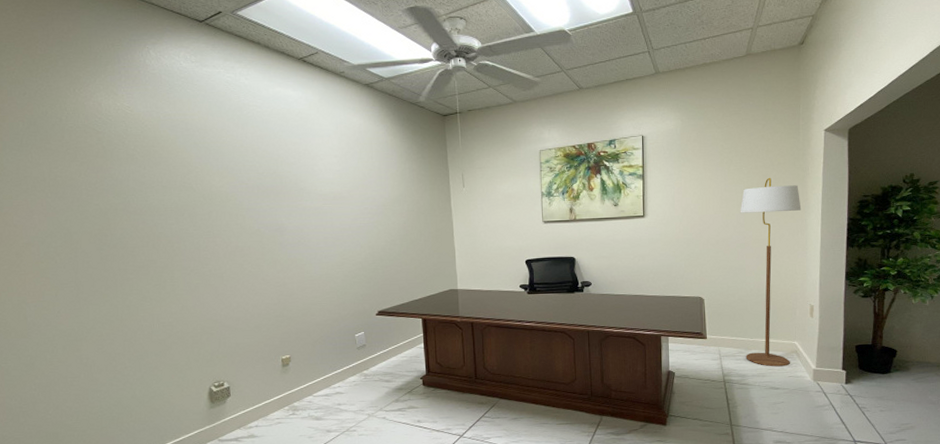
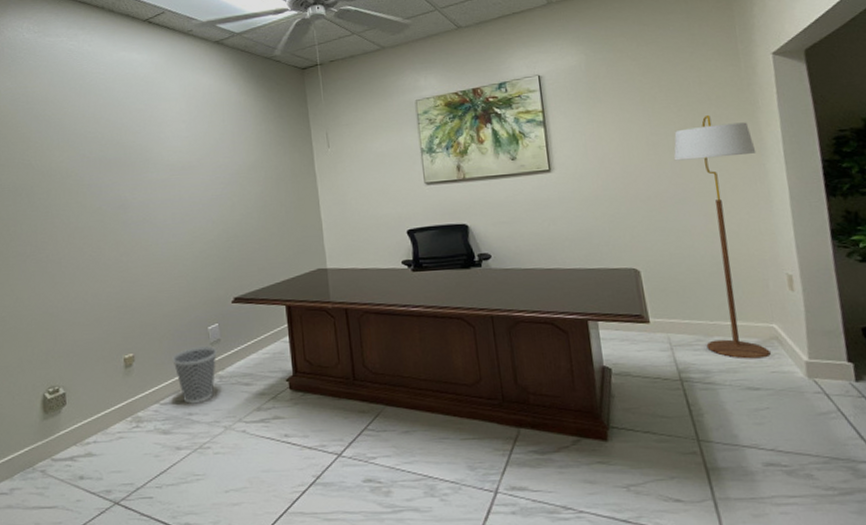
wastebasket: none [324,350,363,396] -> present [172,346,217,404]

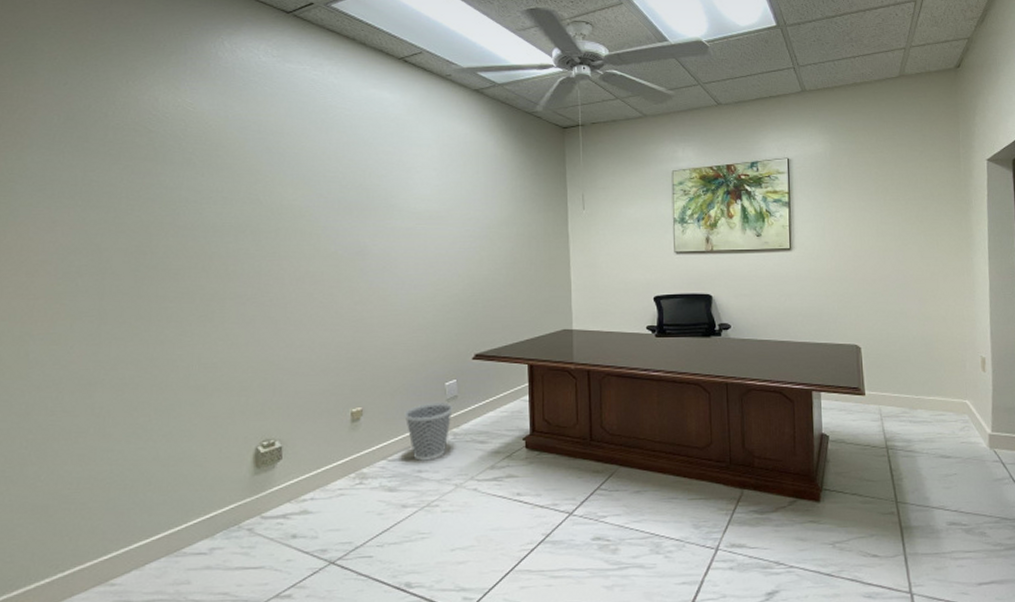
floor lamp: present [673,115,771,359] -> none [898,210,967,431]

